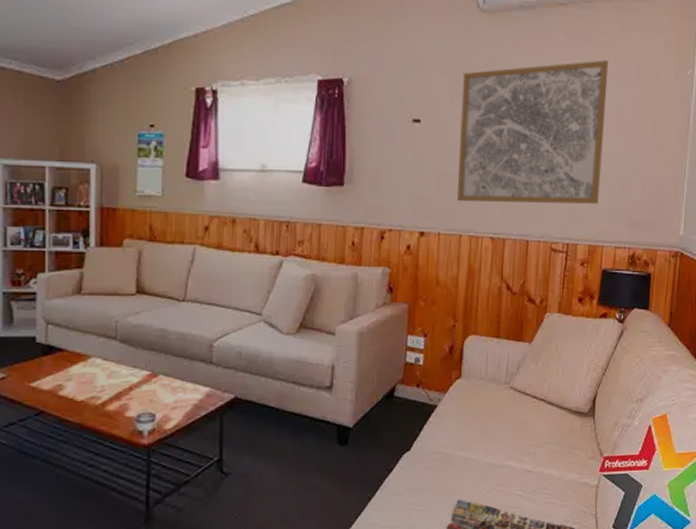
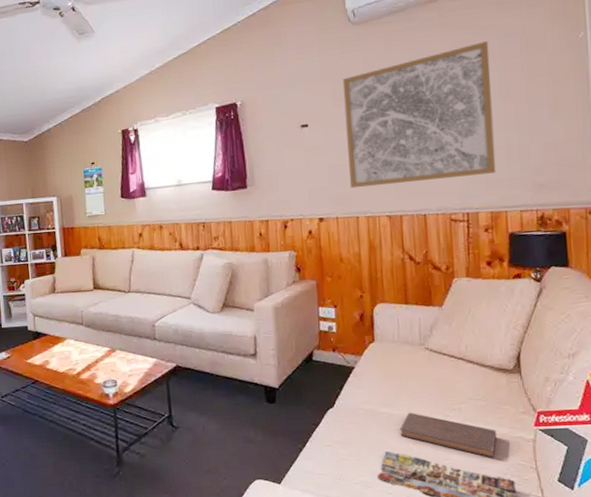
book: none [474,456,566,505] -> present [399,412,498,458]

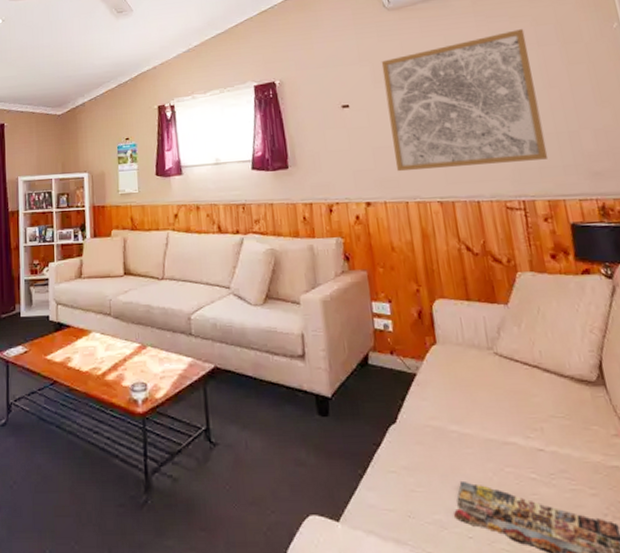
book: present [399,412,498,458] -> none [474,431,590,493]

